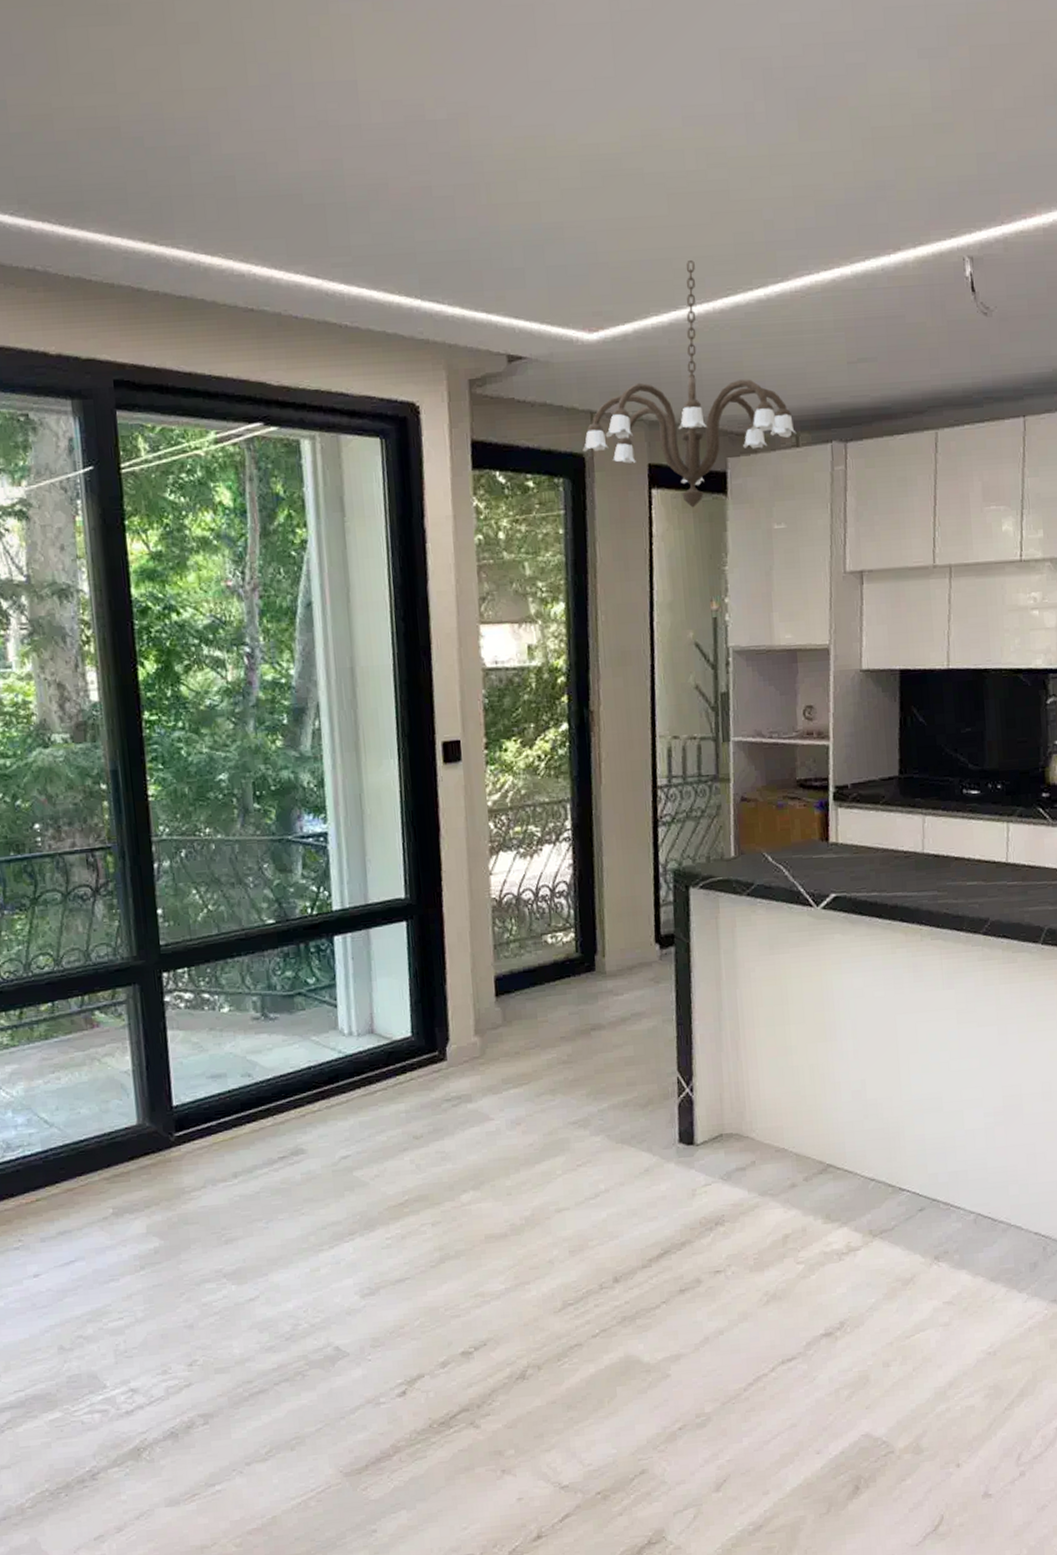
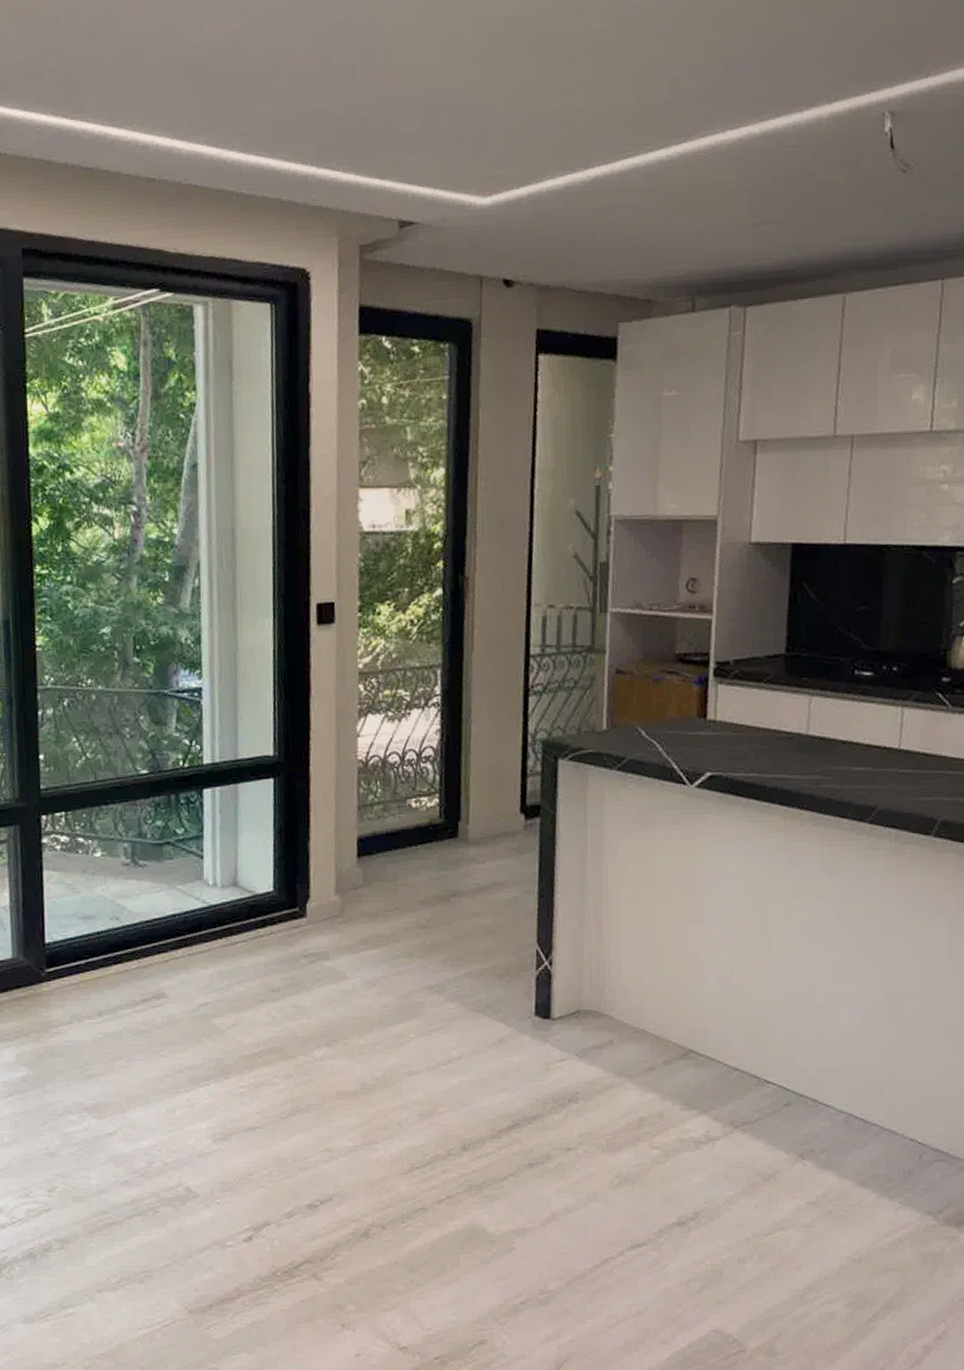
chandelier: present [582,260,797,508] -> none [470,122,693,374]

